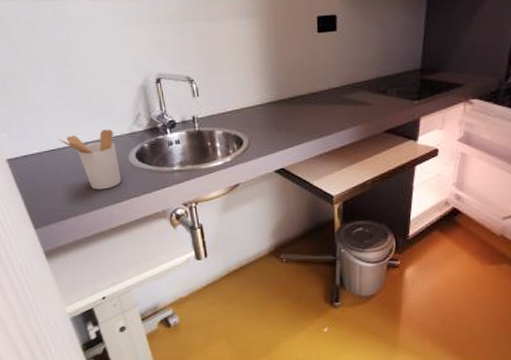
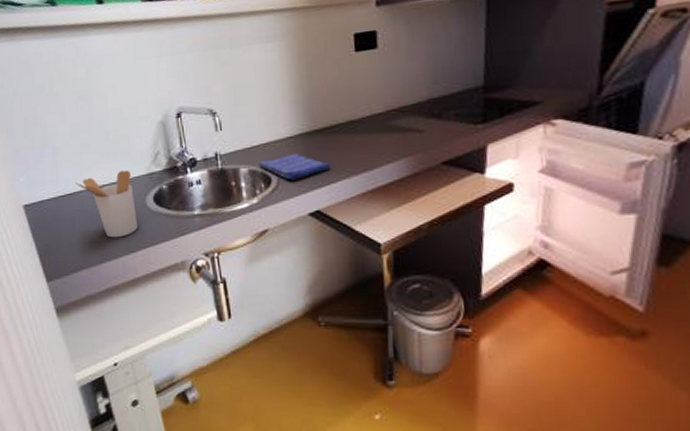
dish towel: none [232,119,294,142] -> present [259,153,331,180]

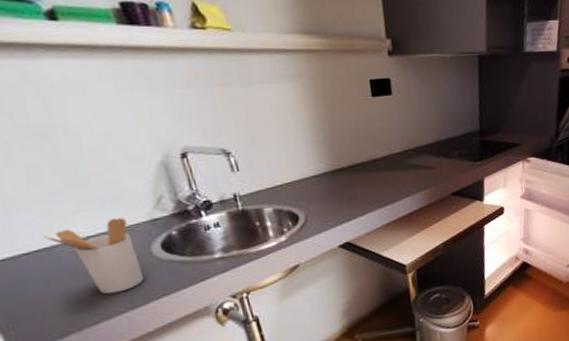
dish towel: present [259,153,331,180] -> none [284,190,357,217]

